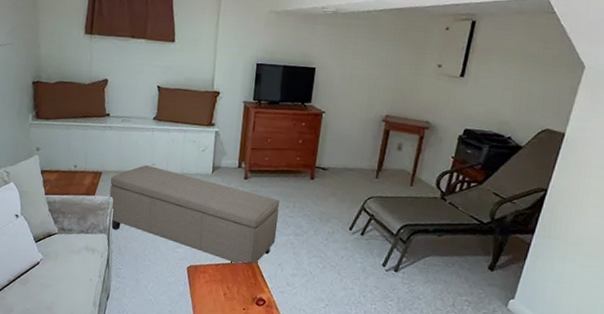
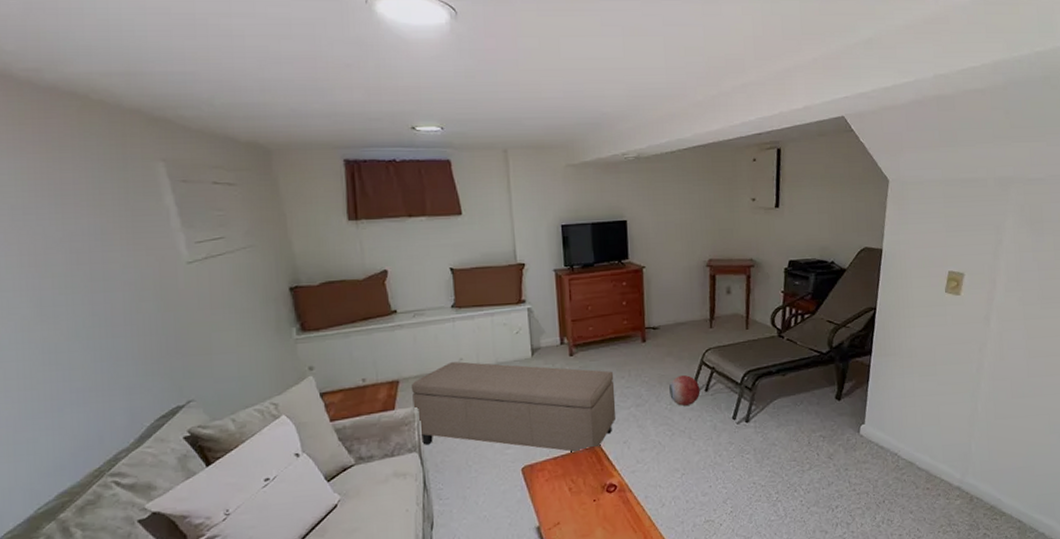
ball: none [327,216,357,245] -> present [669,375,701,406]

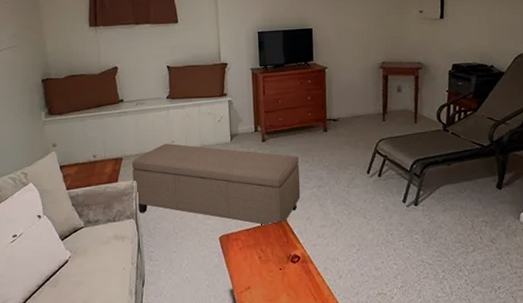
ball: present [669,375,701,406] -> none [347,162,374,189]

